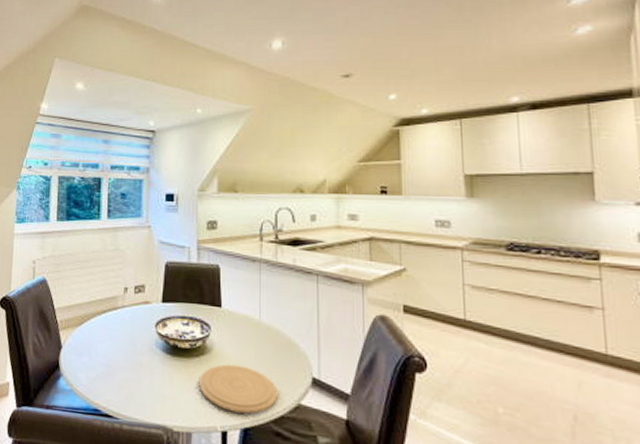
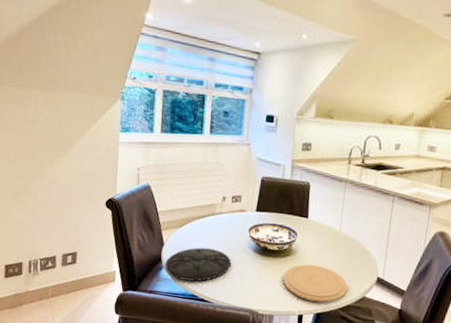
plate: none [63,349,137,392] -> present [165,247,231,282]

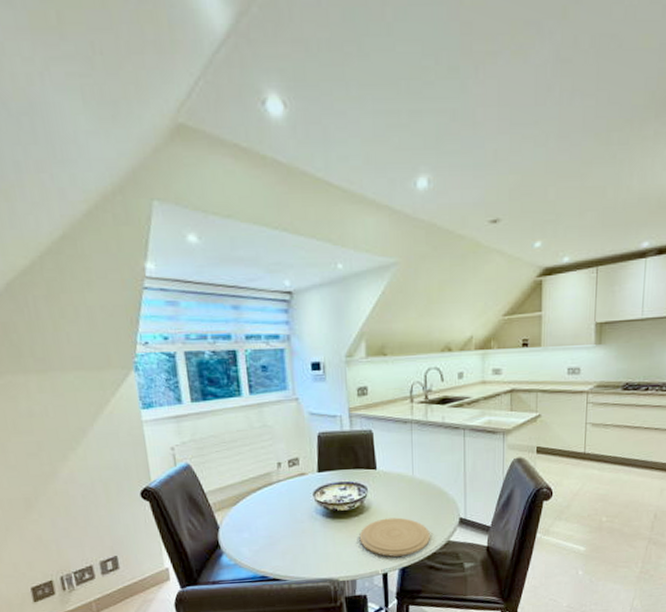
plate: present [165,247,231,282] -> none [224,522,300,563]

